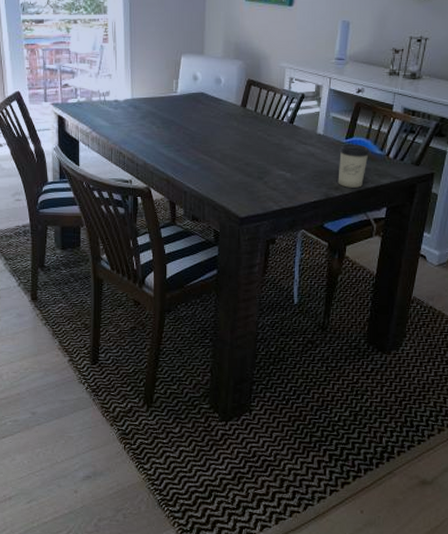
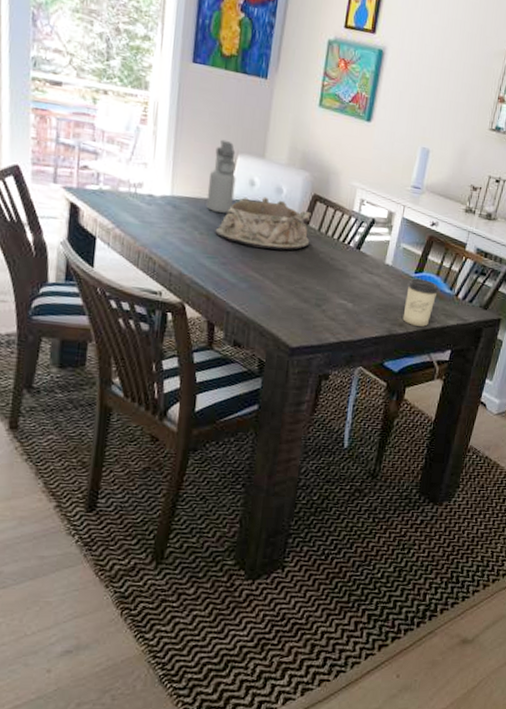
water bottle: none [160,44,182,107] -> present [206,139,236,213]
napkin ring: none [168,88,248,133] -> present [214,197,312,251]

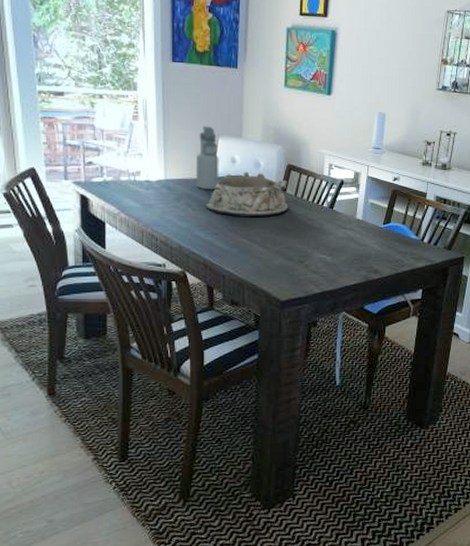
cup: present [402,278,439,327] -> none [376,229,406,271]

